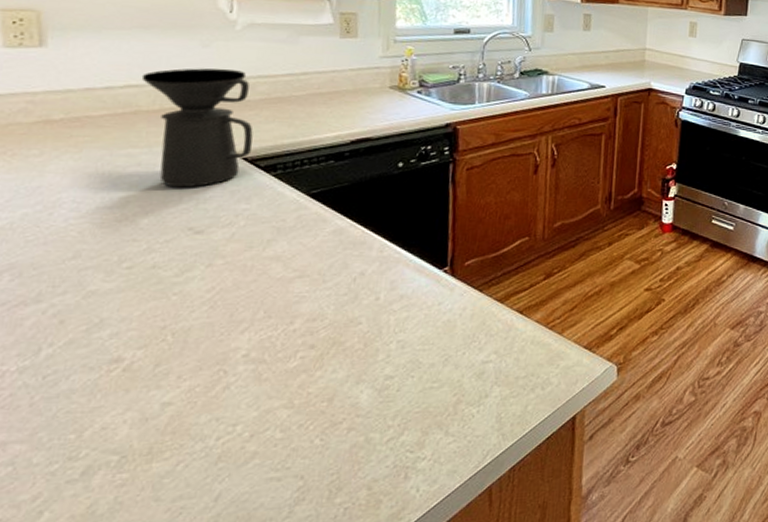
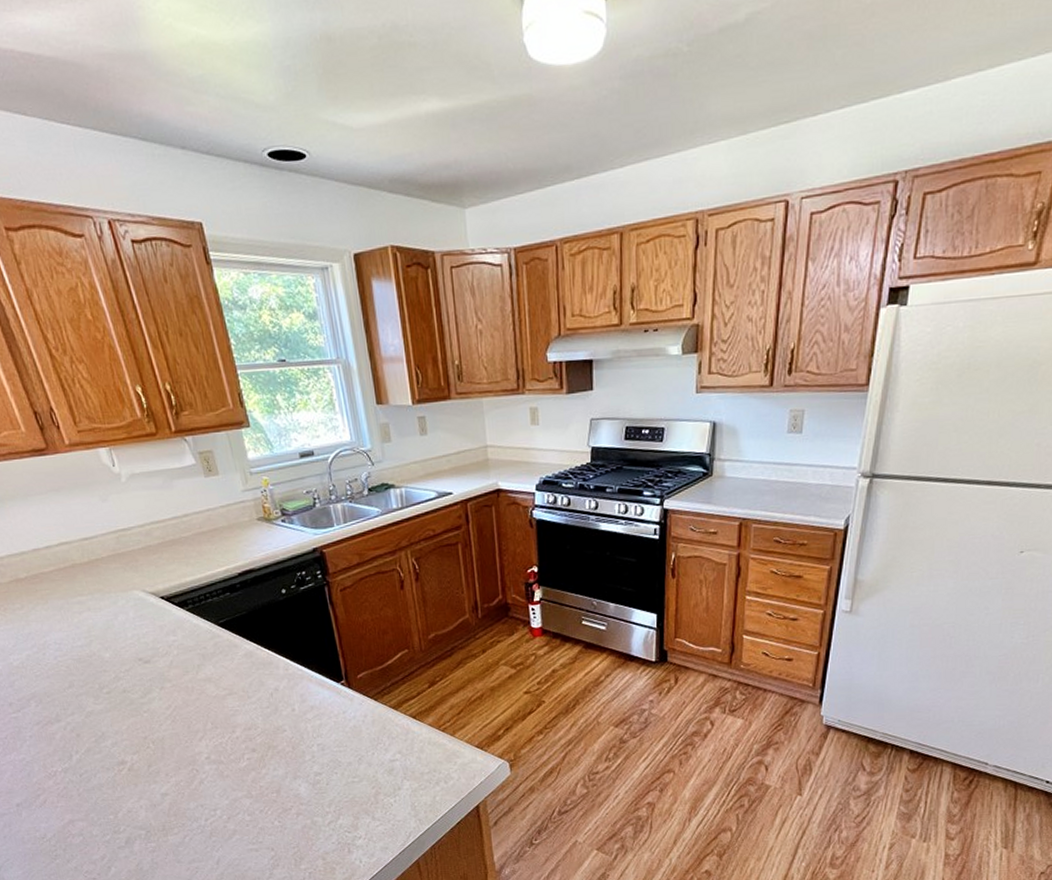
coffee maker: present [141,68,254,188] -> none [67,519,165,627]

